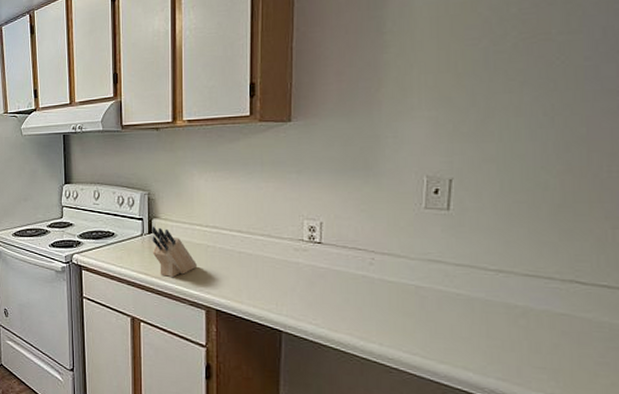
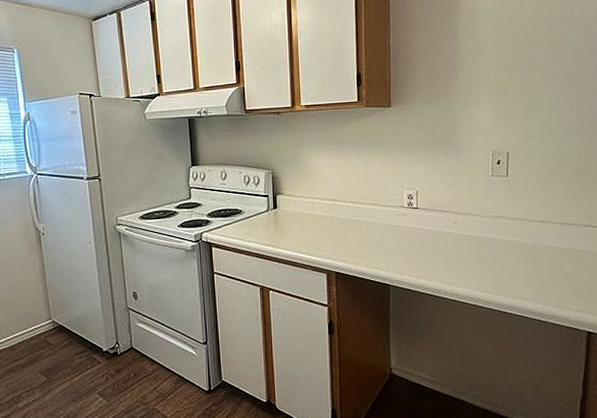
knife block: present [152,226,198,278] -> none [276,201,319,248]

